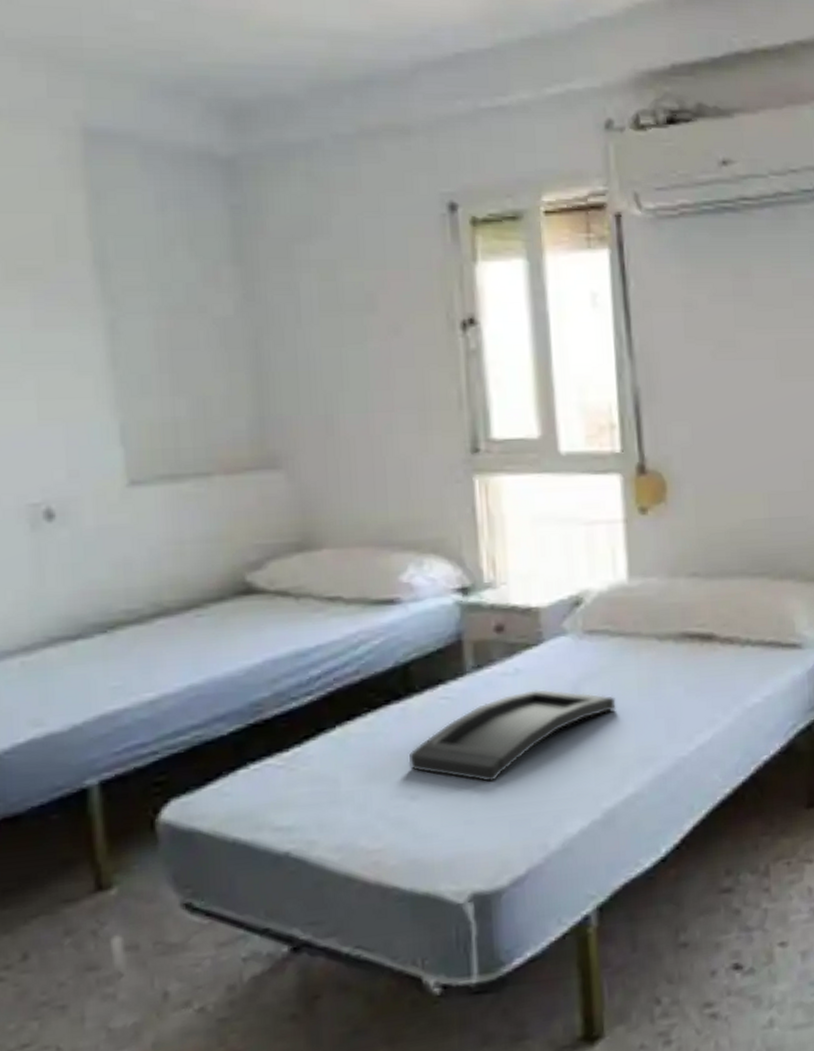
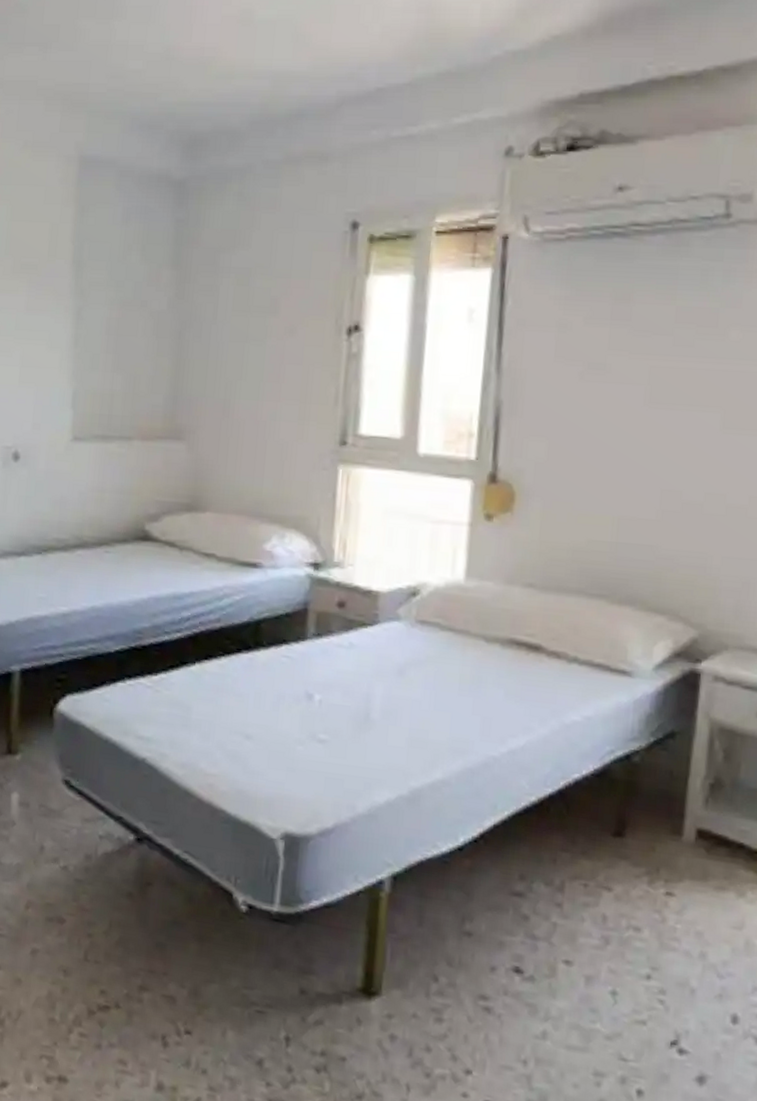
tray: present [408,689,616,783] -> none [248,664,437,740]

